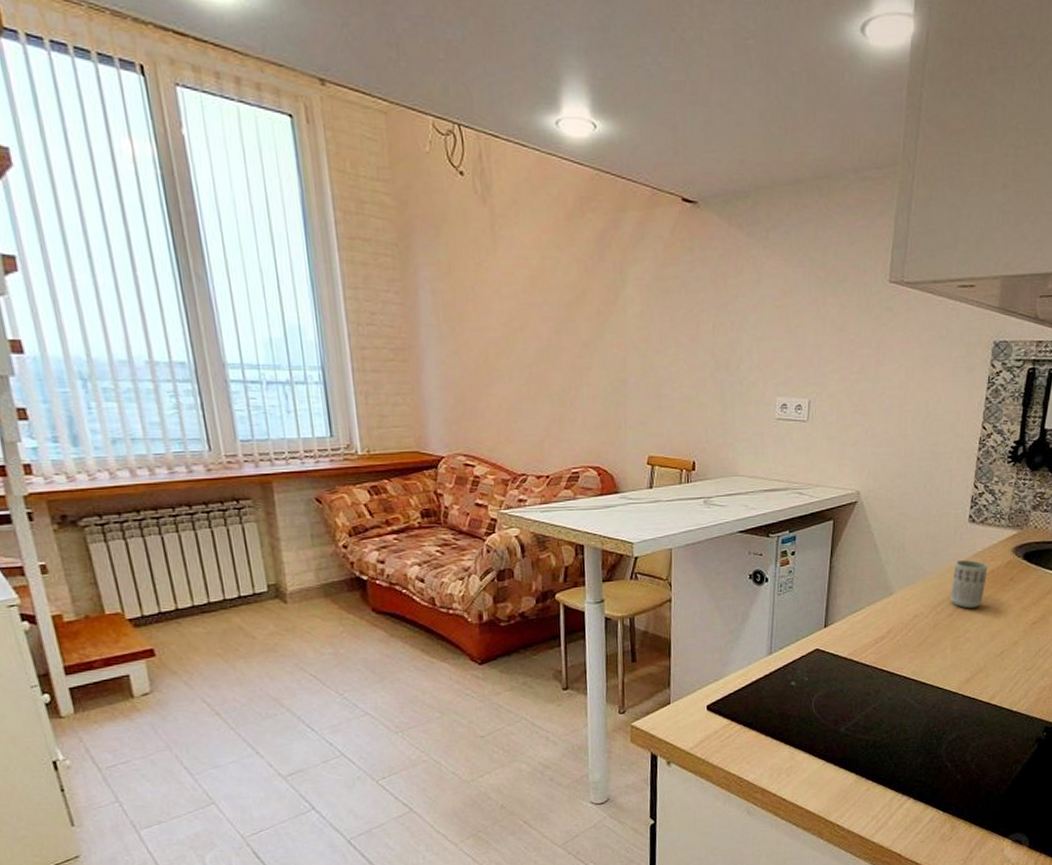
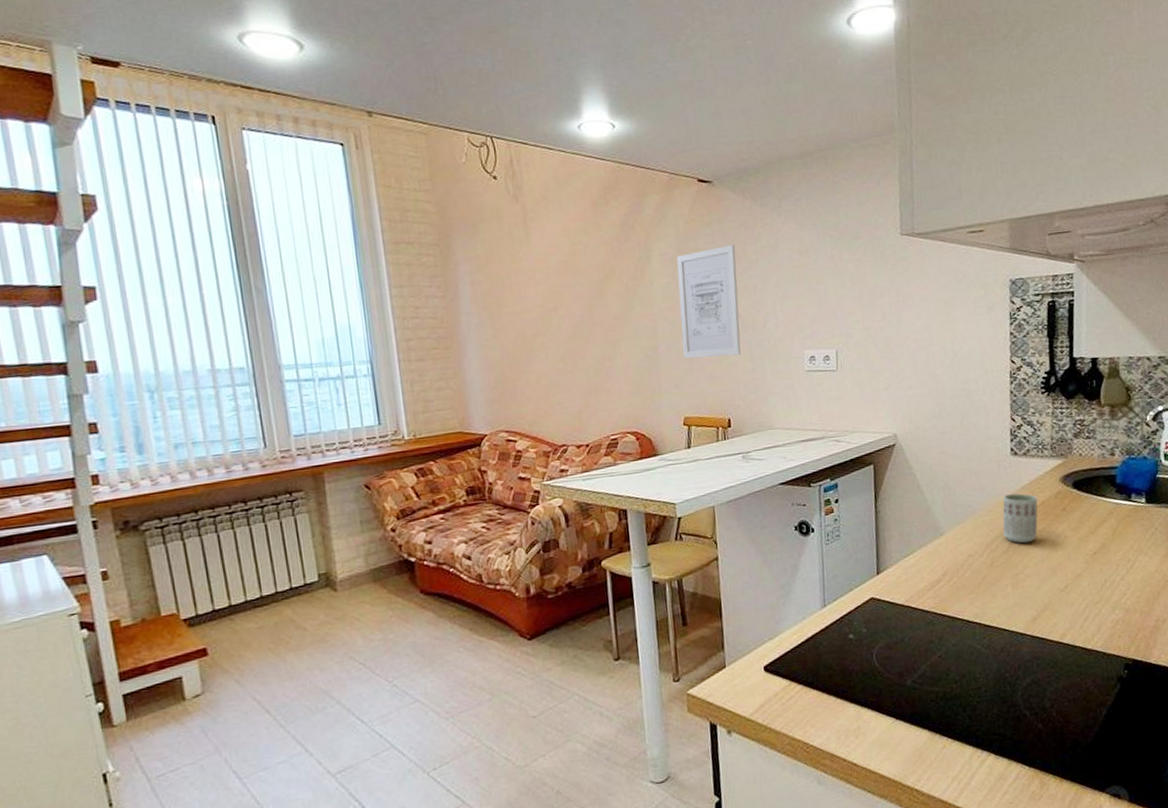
wall art: none [651,276,716,396] -> present [677,245,741,359]

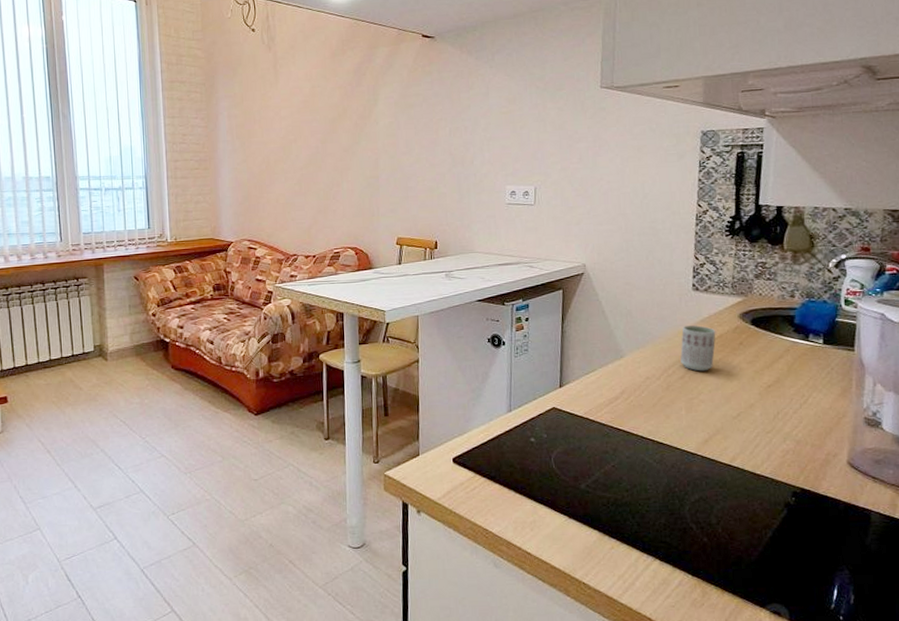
wall art: present [677,245,741,359] -> none [399,92,451,188]

